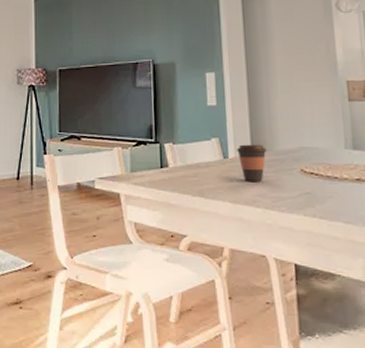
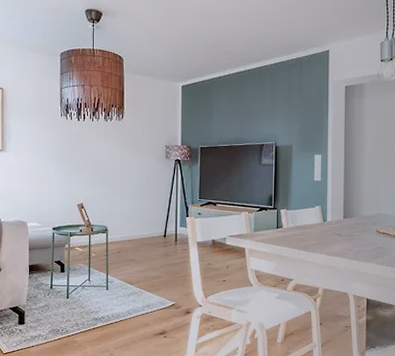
coffee cup: present [236,144,267,181] -> none [332,211,355,239]

